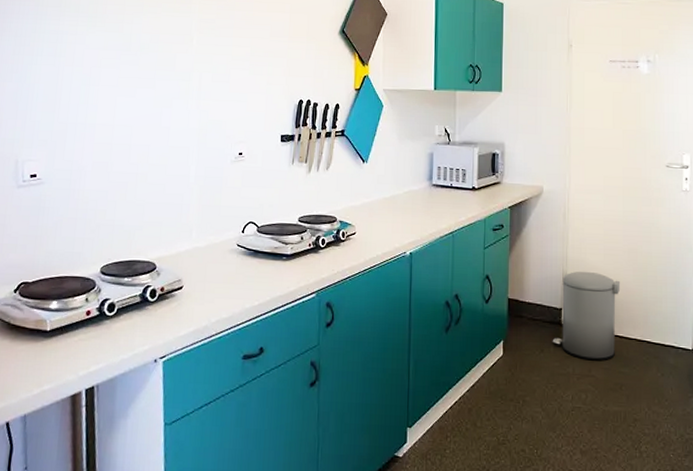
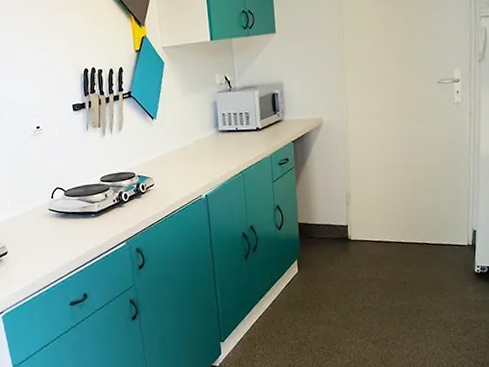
pedal bin: present [552,271,621,361] -> none [341,189,400,267]

